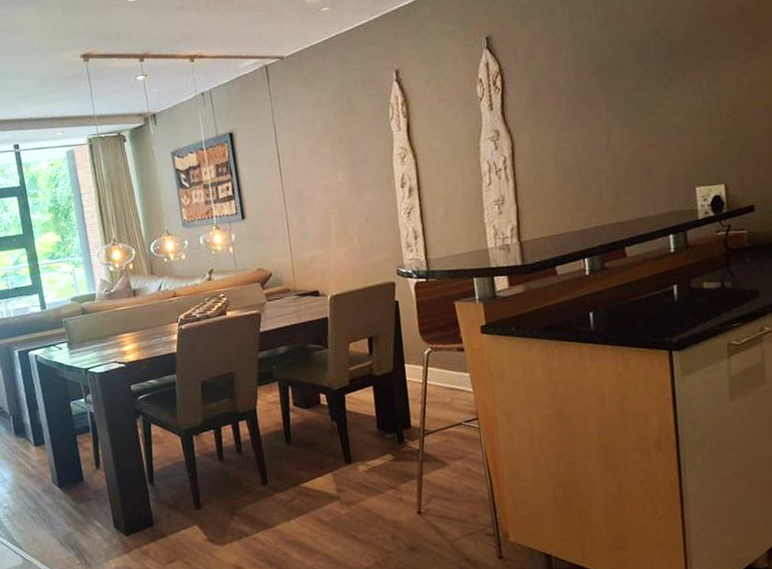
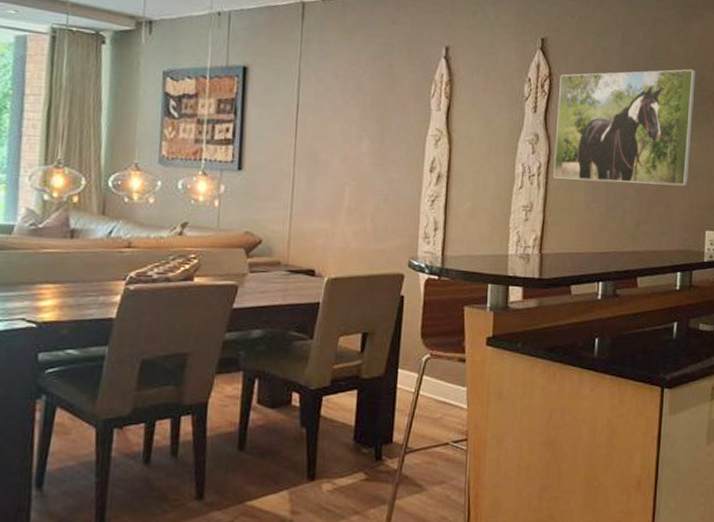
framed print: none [511,24,668,168] -> present [554,69,696,186]

